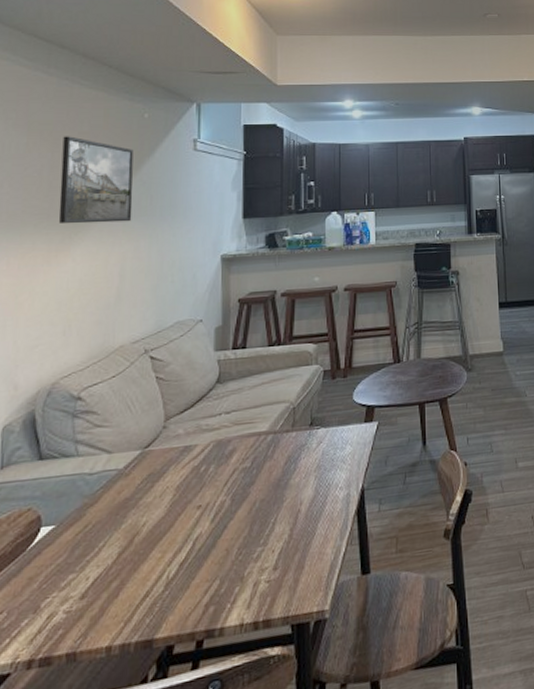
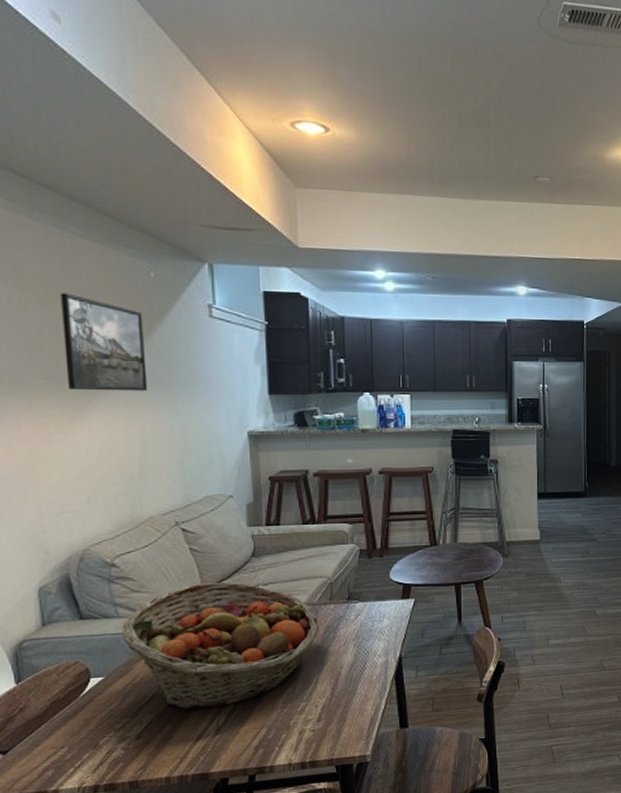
fruit basket: none [79,411,281,562] -> present [121,582,320,711]

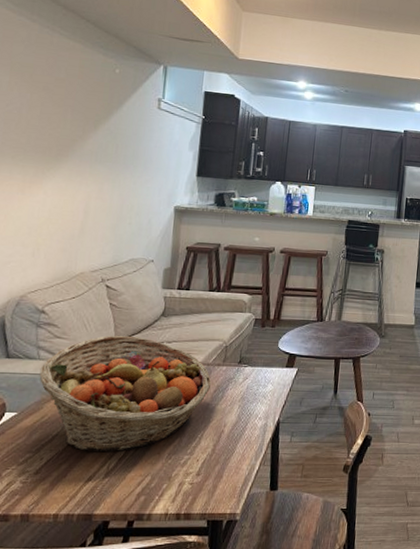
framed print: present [60,293,148,391] -> none [34,80,104,165]

